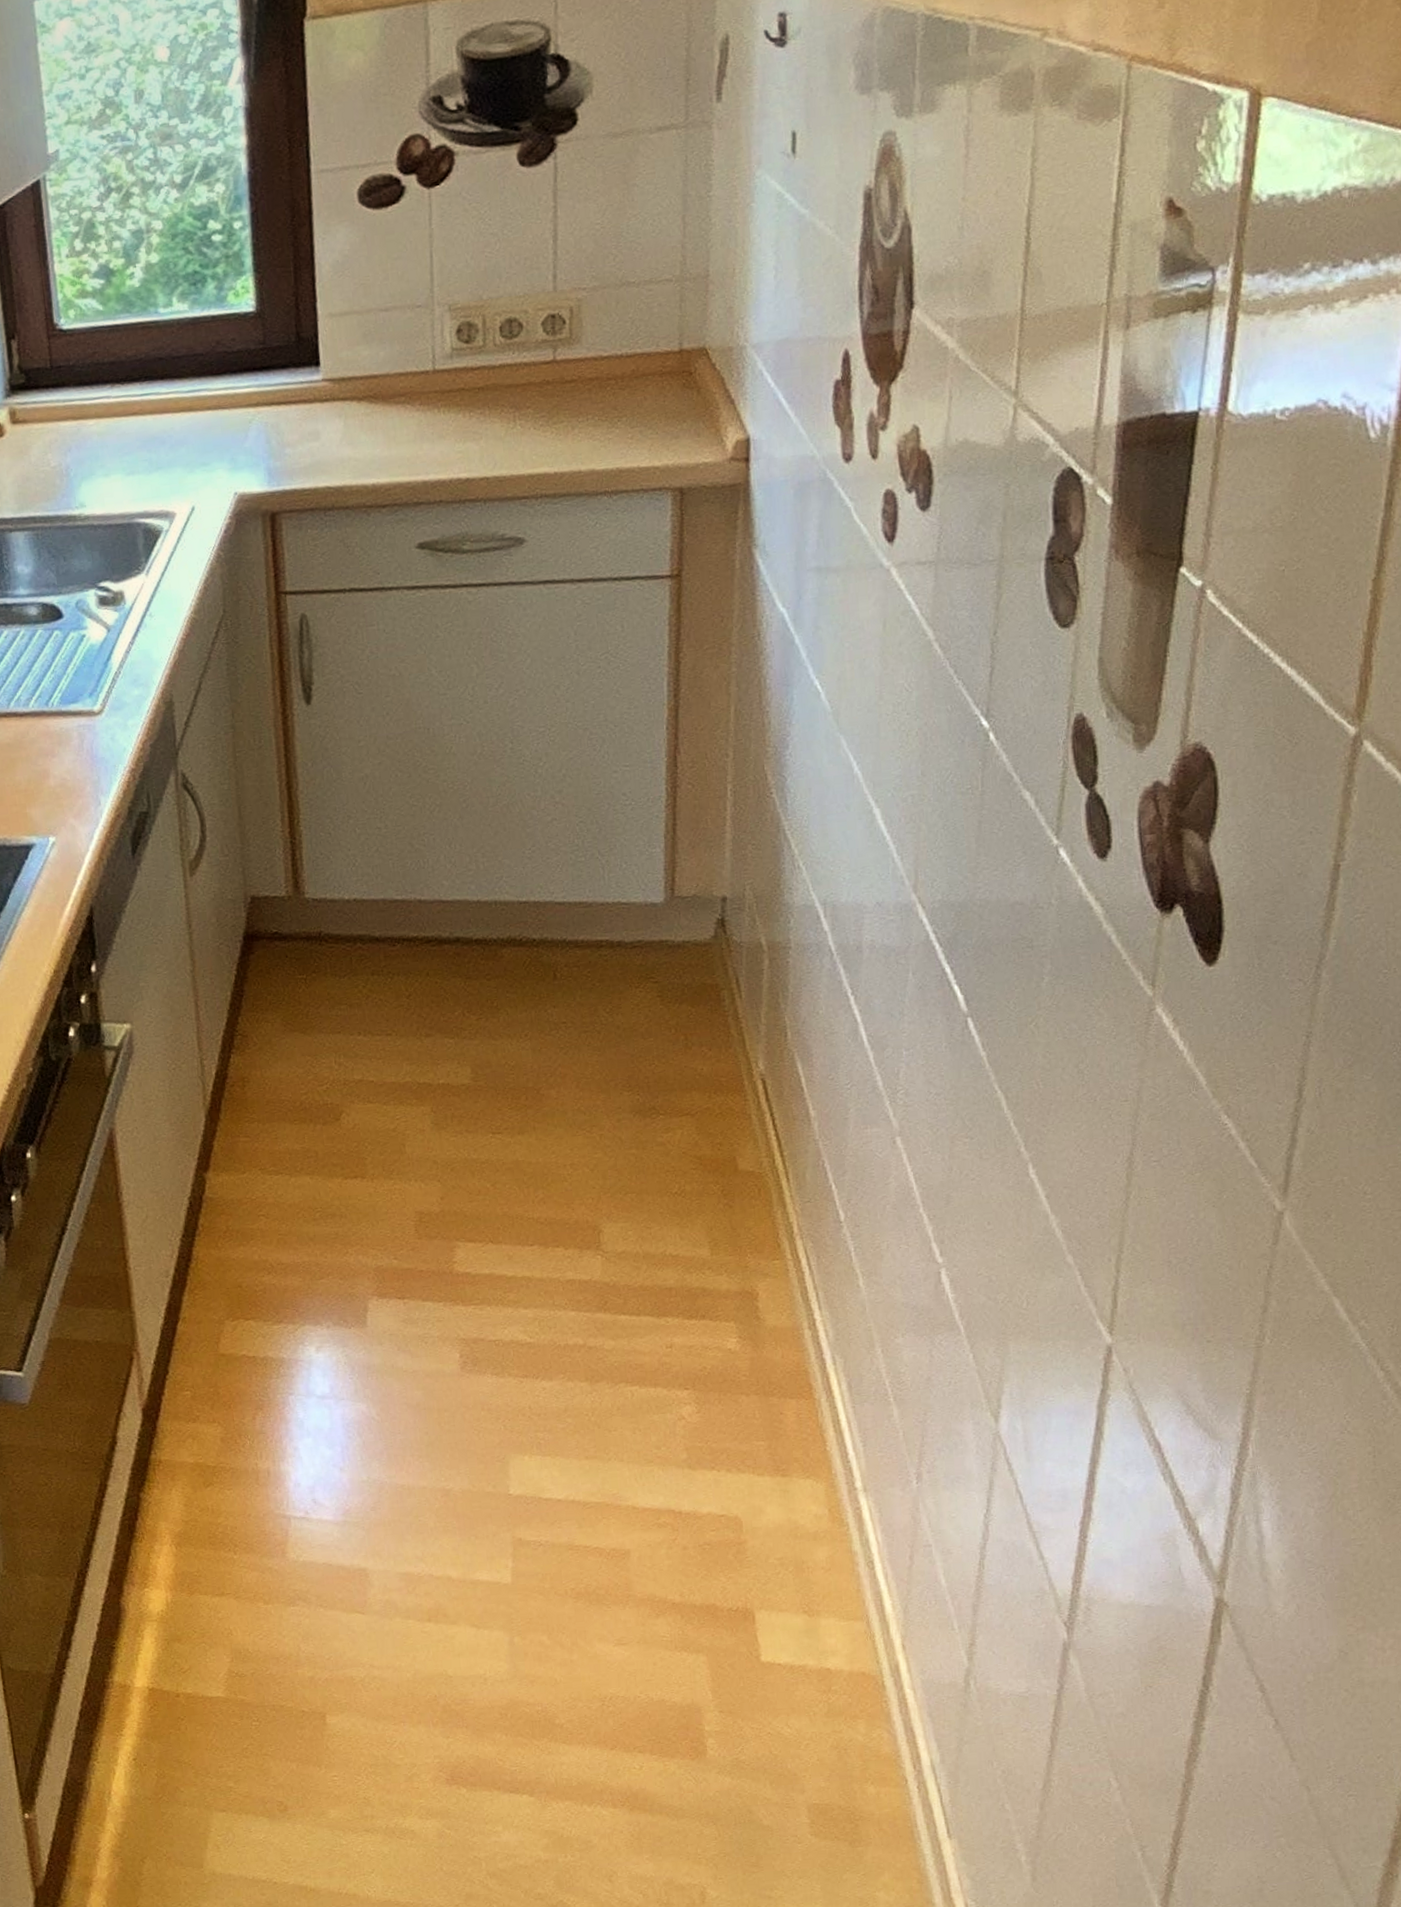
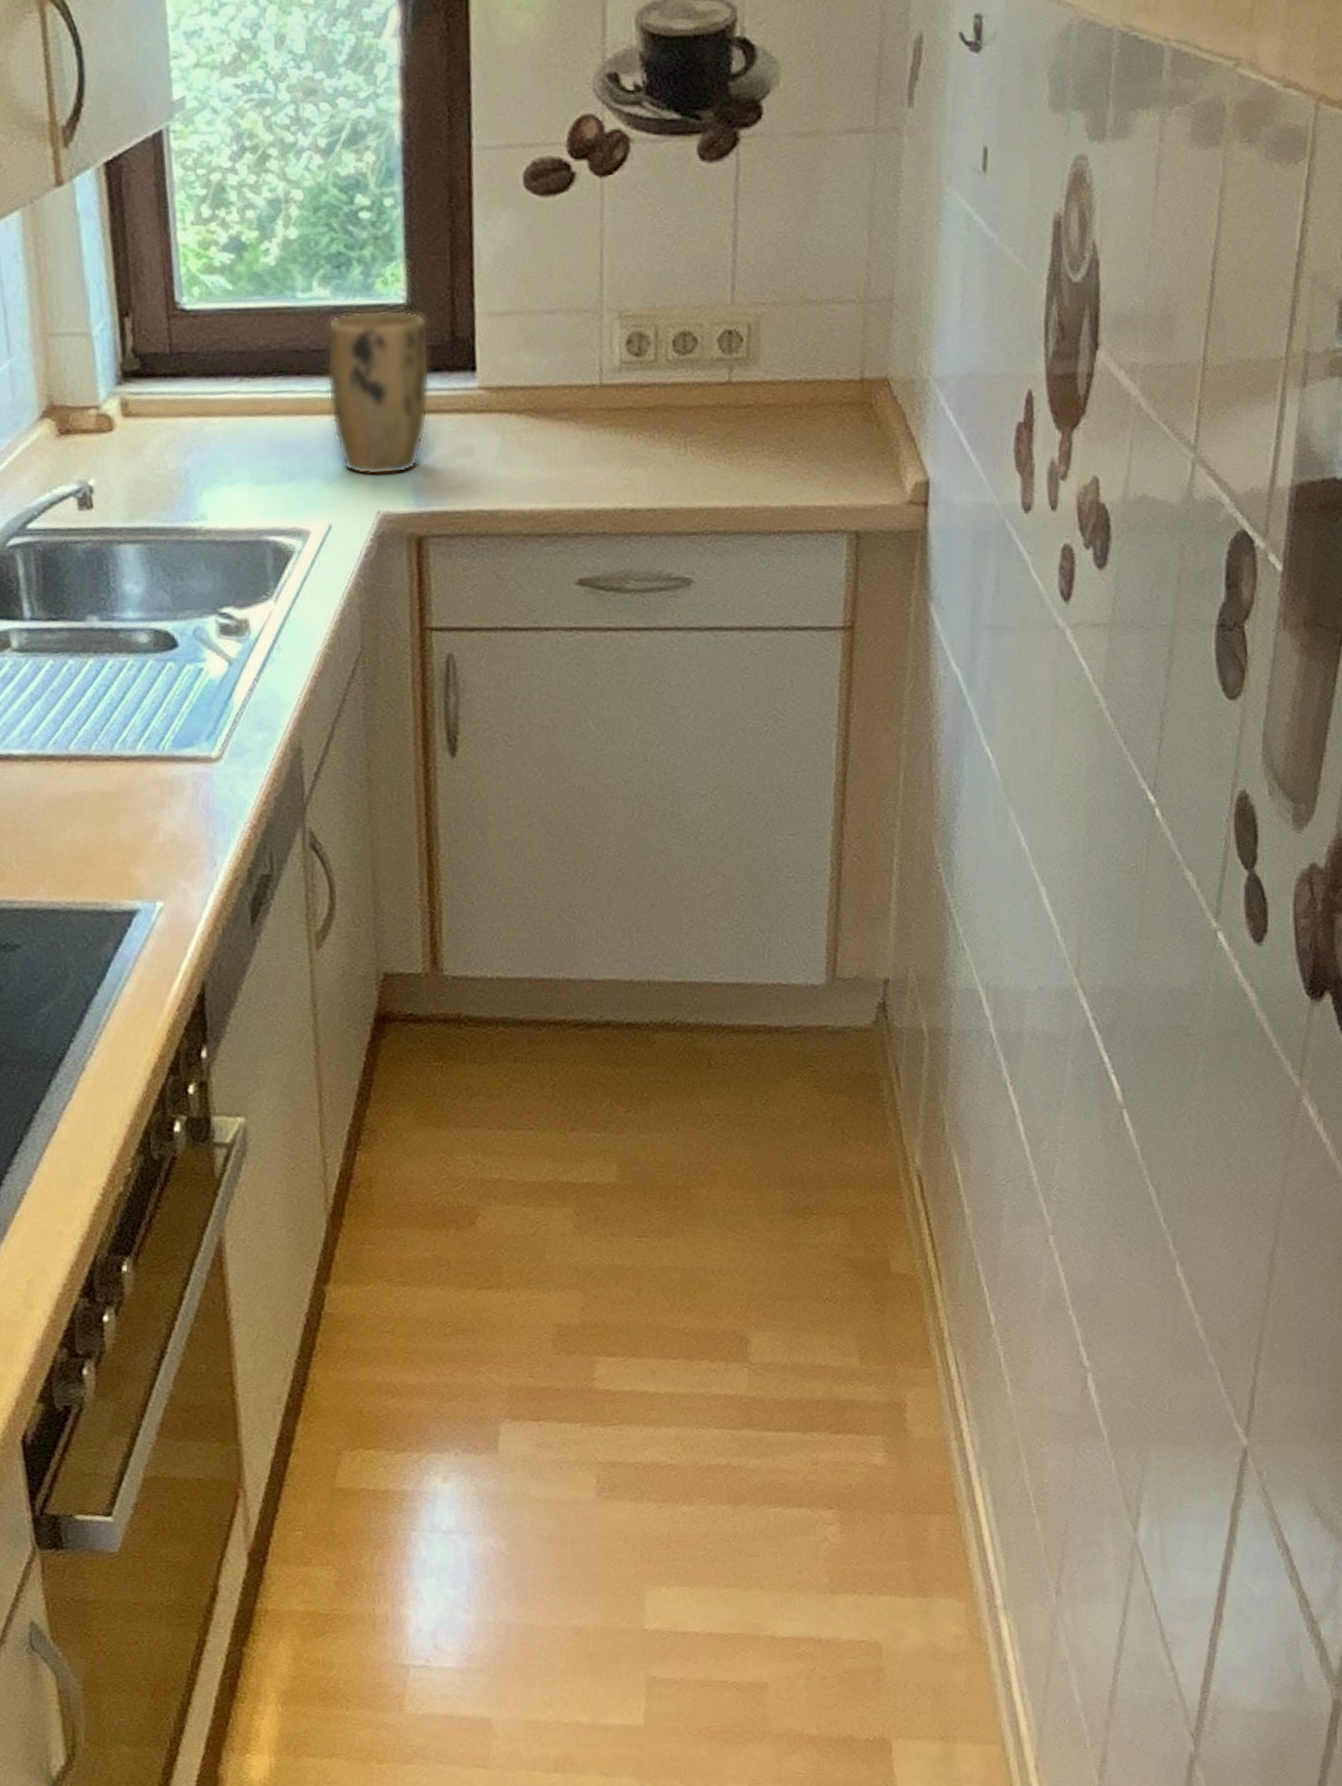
plant pot: none [185,317,279,463] -> present [326,309,431,476]

